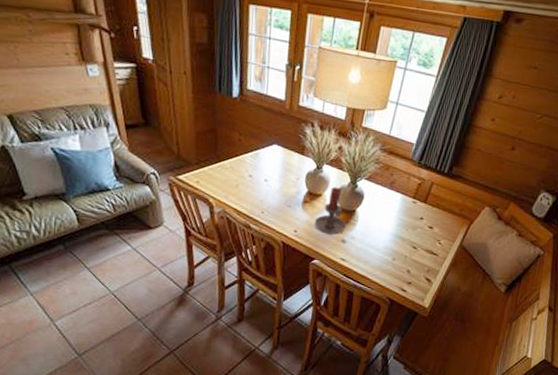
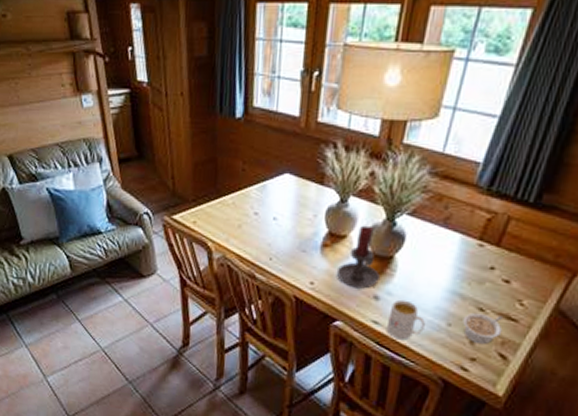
mug: none [350,242,378,272] -> present [386,299,425,340]
legume: none [402,250,429,272] -> present [462,312,504,344]

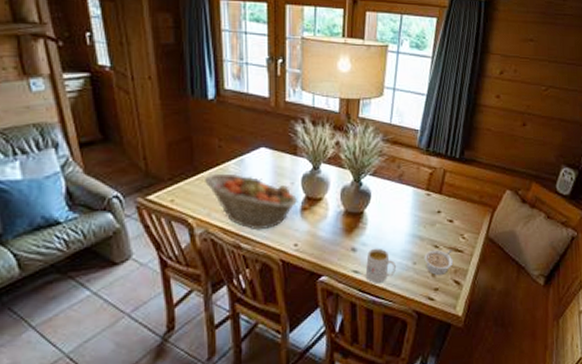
fruit basket: none [226,198,320,263] -> present [205,173,298,231]
candle holder: present [336,225,380,289] -> none [316,187,354,244]

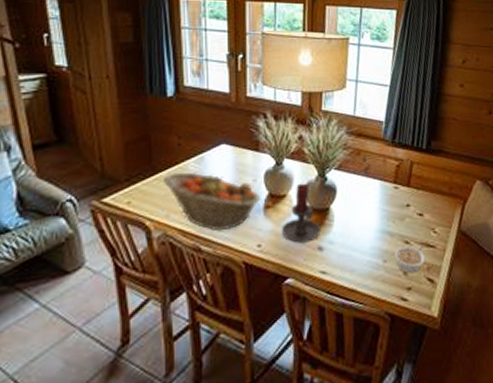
candle holder: none [316,187,354,244] -> present [281,183,320,243]
mug: present [365,248,396,284] -> none [333,246,366,285]

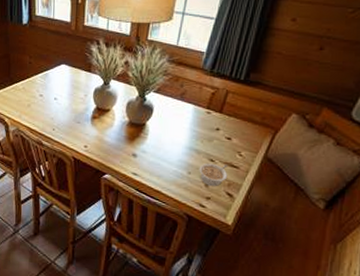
fruit basket: present [163,171,261,232] -> none [18,84,90,132]
candle holder: present [281,183,320,243] -> none [103,101,136,149]

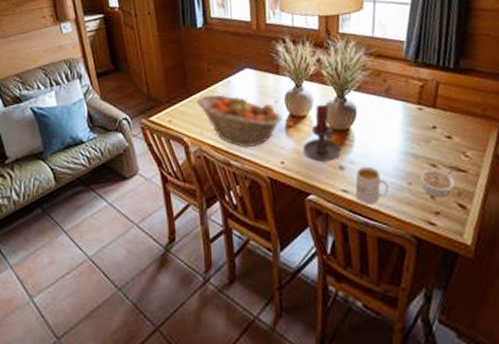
fruit basket: none [18,84,90,132] -> present [197,94,283,148]
candle holder: none [103,101,136,149] -> present [302,104,341,162]
mug: none [143,156,171,187] -> present [355,166,389,205]

